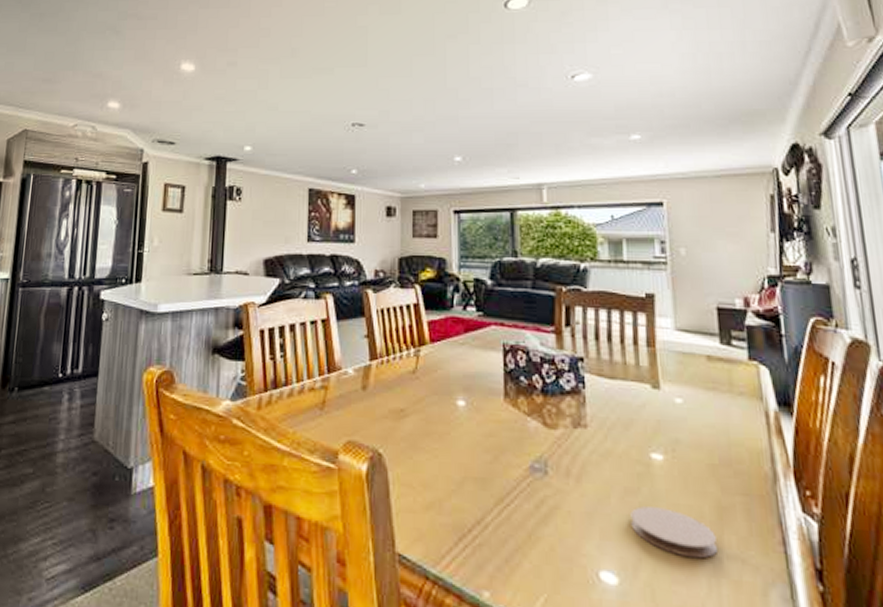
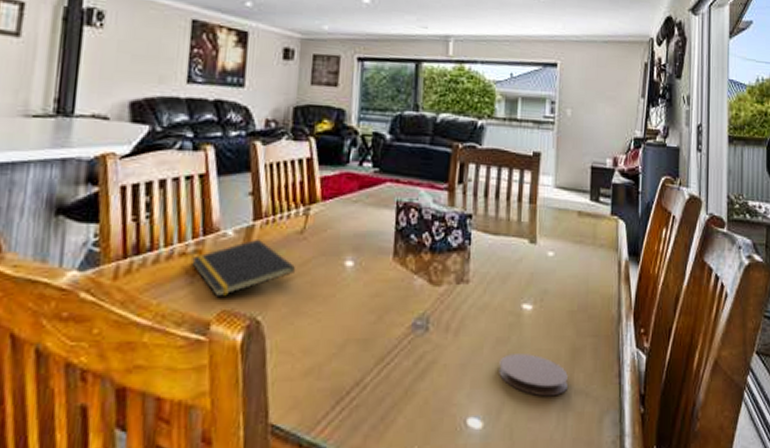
notepad: none [320,377,410,430] -> present [191,238,295,298]

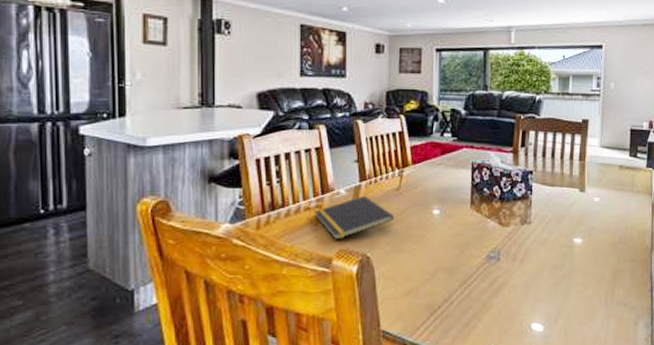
coaster: present [499,354,569,397] -> none [556,275,611,307]

